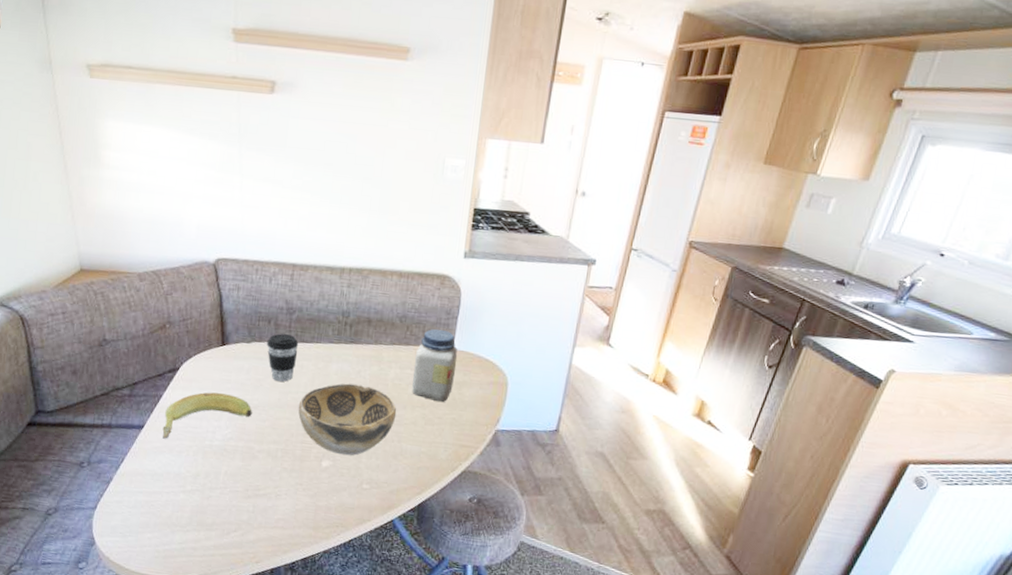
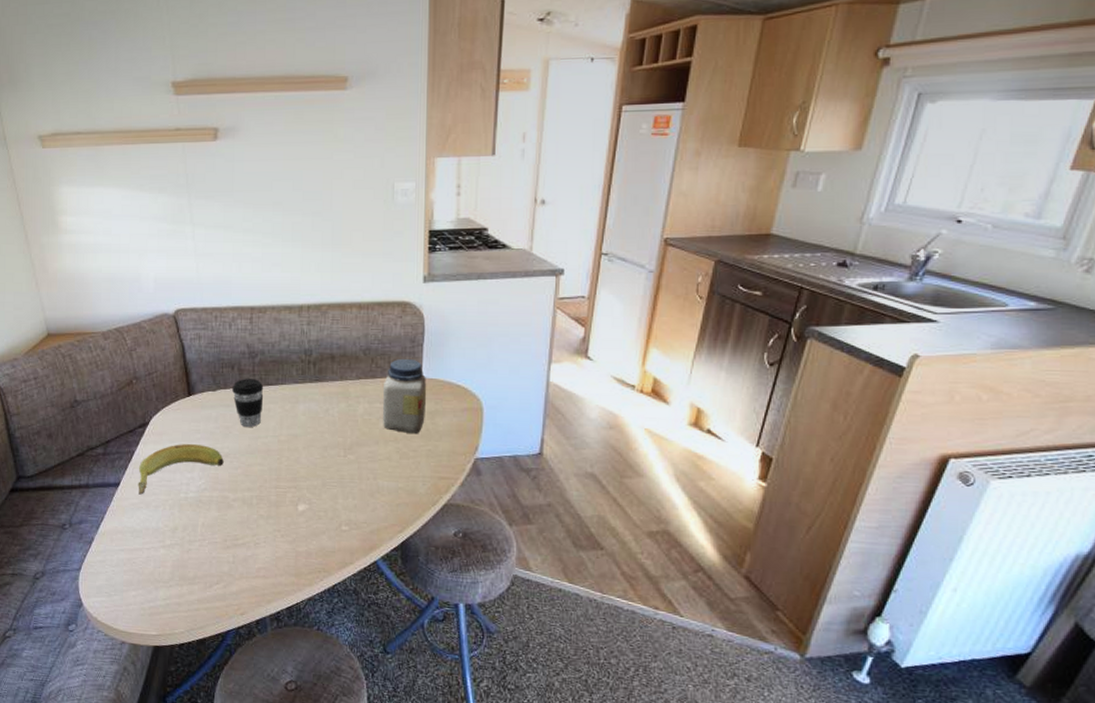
decorative bowl: present [298,383,397,456] -> none [269,423,370,498]

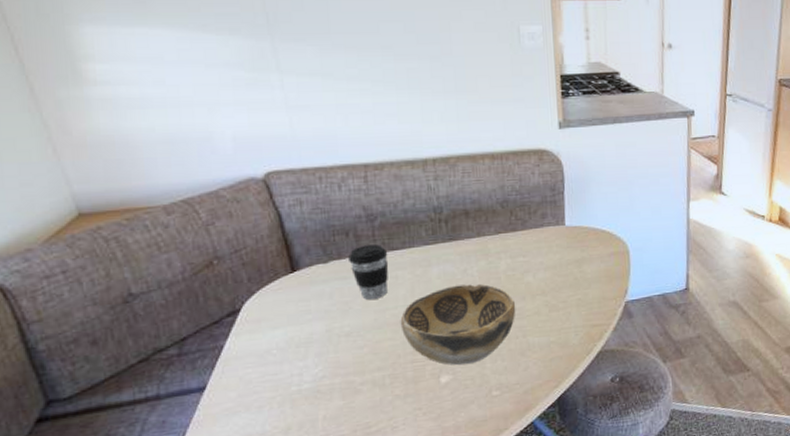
banana: present [138,443,224,495] -> none [231,326,345,397]
decorative bowl: none [269,423,370,498] -> present [400,283,516,366]
jar: present [382,358,427,435] -> none [525,207,572,285]

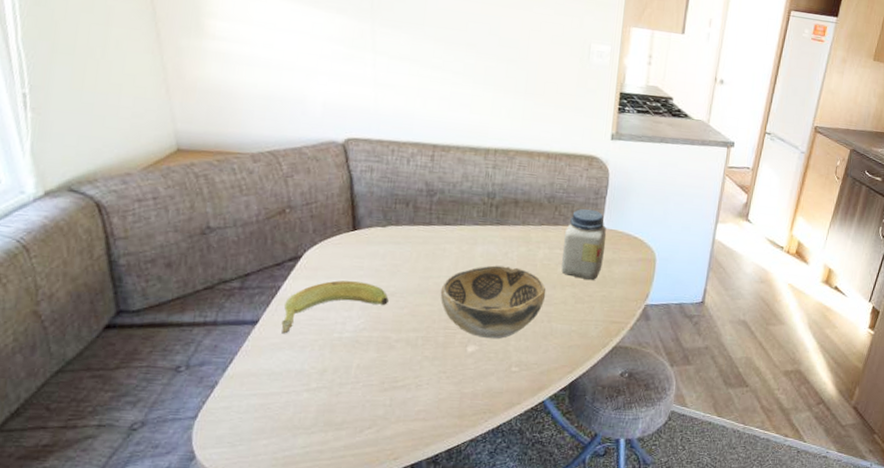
banana: none [231,326,345,397] -> present [281,280,389,334]
coffee cup: present [348,244,389,300] -> none [405,216,441,266]
jar: none [525,207,572,285] -> present [561,208,607,281]

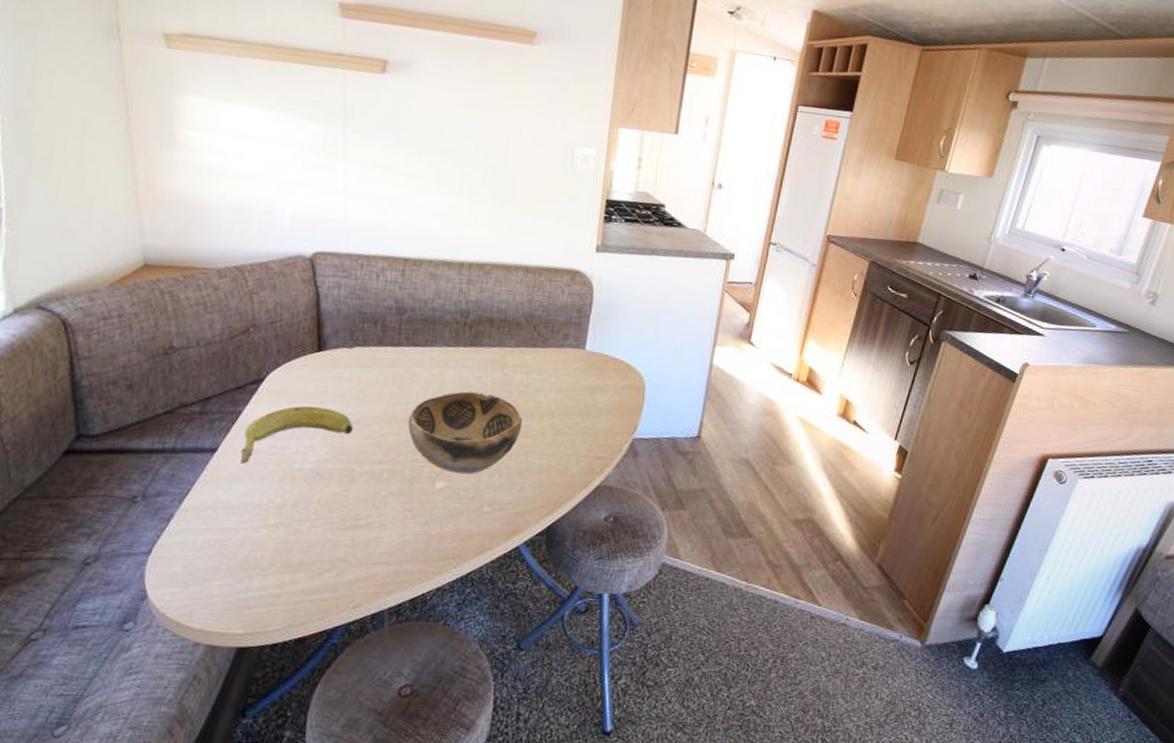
jar: present [561,208,607,281] -> none [539,328,590,410]

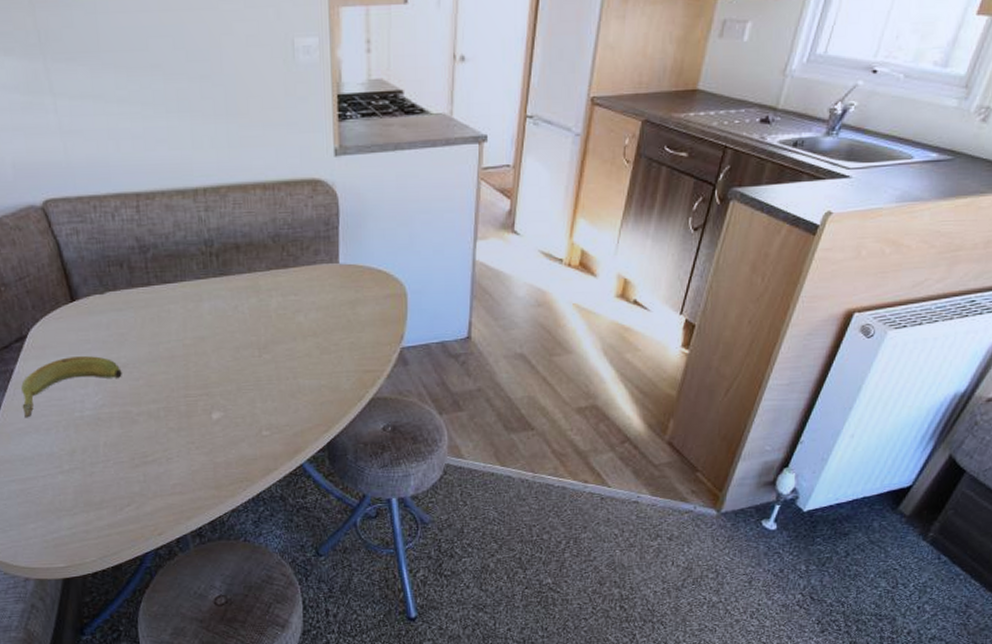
decorative bowl: present [407,391,523,475] -> none [173,321,287,403]

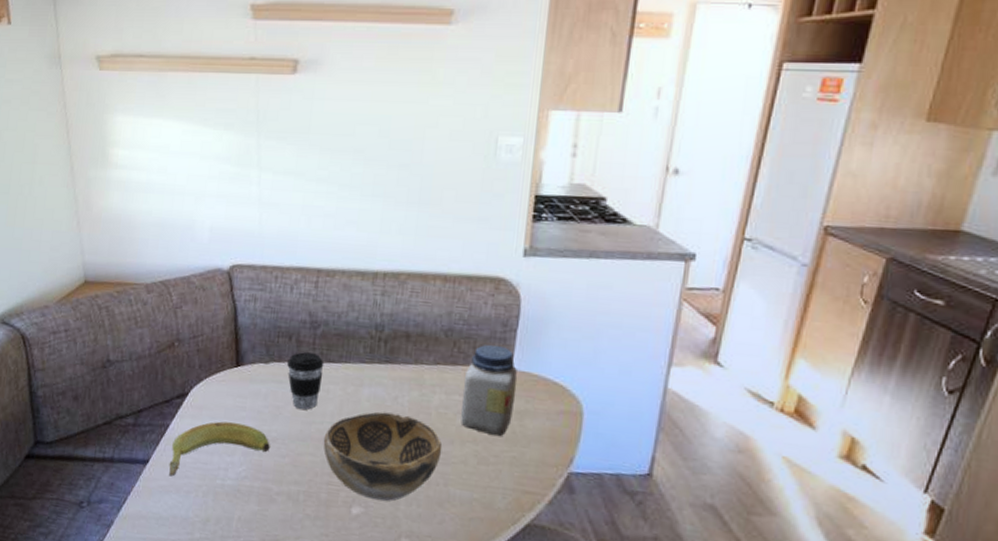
coffee cup: none [123,277,162,332] -> present [287,352,324,410]
decorative bowl: none [173,321,287,403] -> present [323,412,442,502]
jar: none [296,243,346,327] -> present [461,344,518,437]

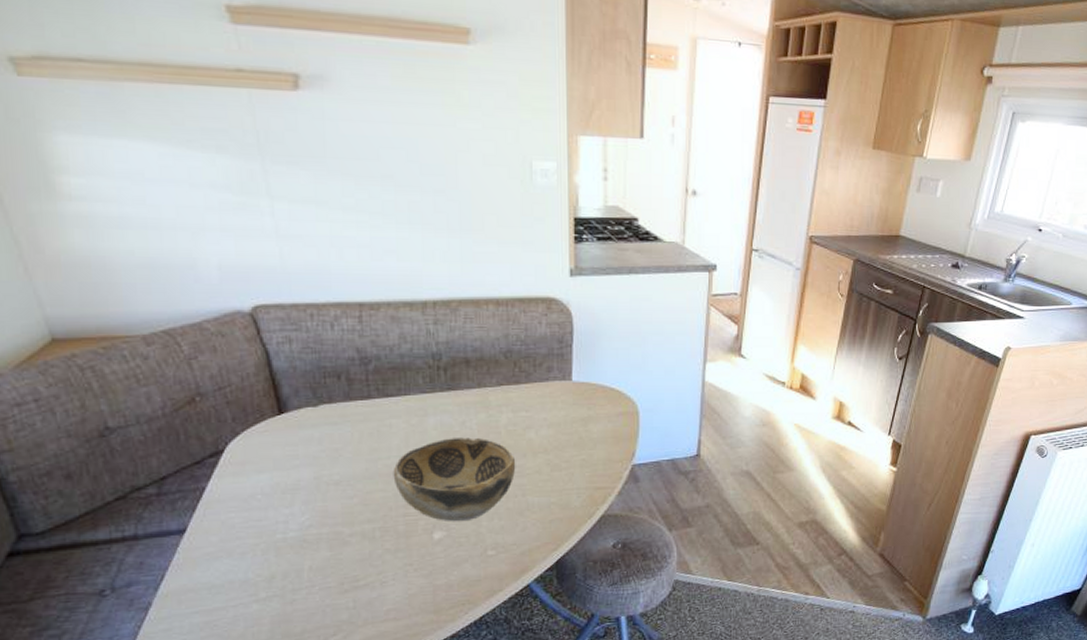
banana: present [169,421,270,477] -> none [213,472,334,541]
coffee cup: present [287,352,324,410] -> none [340,390,383,447]
jar: present [461,344,518,437] -> none [528,361,579,444]

